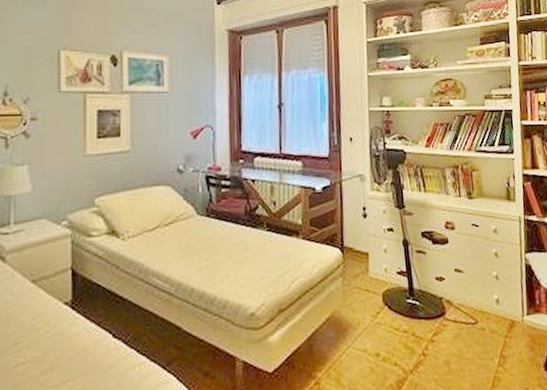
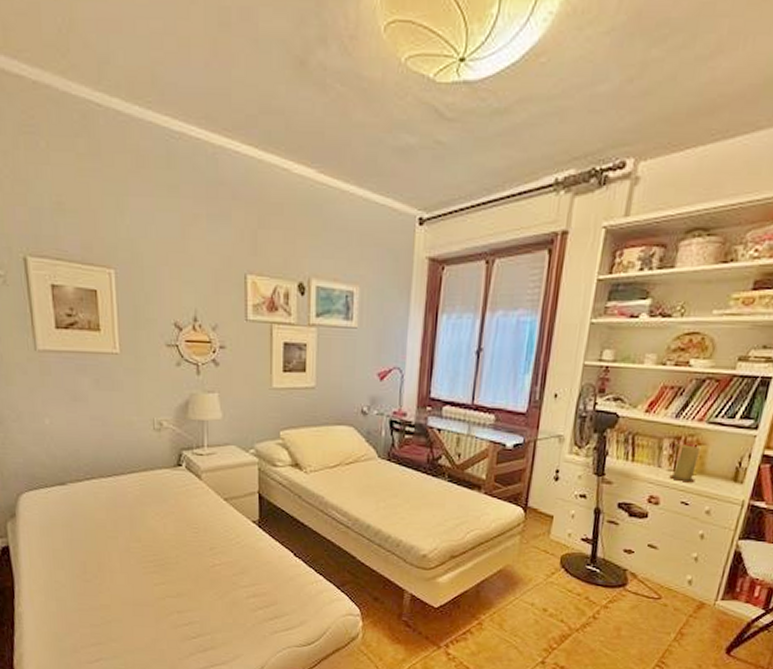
candle: none [457,172,479,206] -> present [669,444,699,483]

